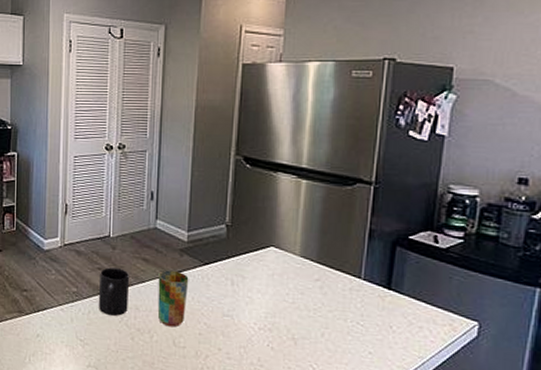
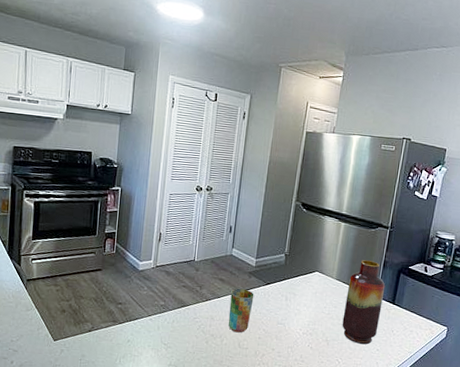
mug: present [98,267,130,316] -> none [181,285,209,324]
vase: none [314,229,375,346] -> present [342,260,386,345]

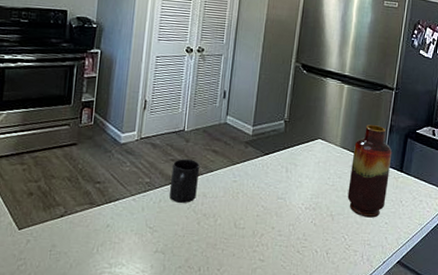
mug: none [181,285,209,324] -> present [169,159,200,203]
cup: present [228,288,254,333] -> none [222,160,251,211]

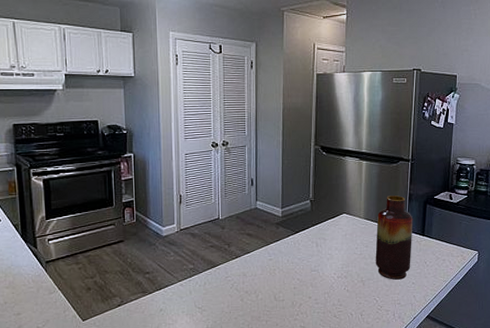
mug: present [169,159,200,203] -> none [212,244,238,284]

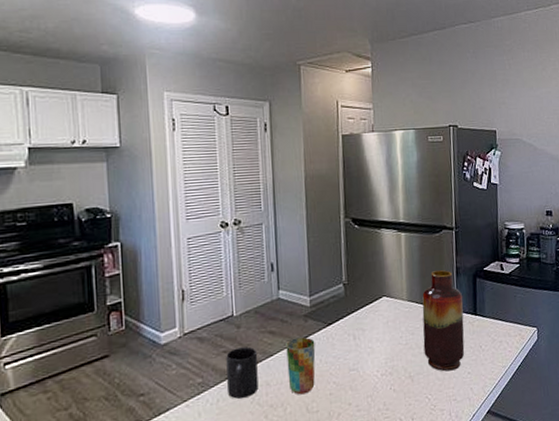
mug: none [212,244,238,284] -> present [226,346,259,399]
cup: none [260,240,284,286] -> present [286,337,316,395]

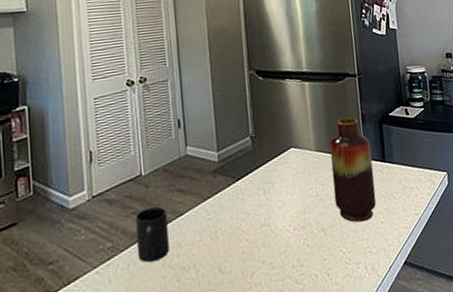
cup: present [286,337,316,395] -> none [195,193,227,255]

